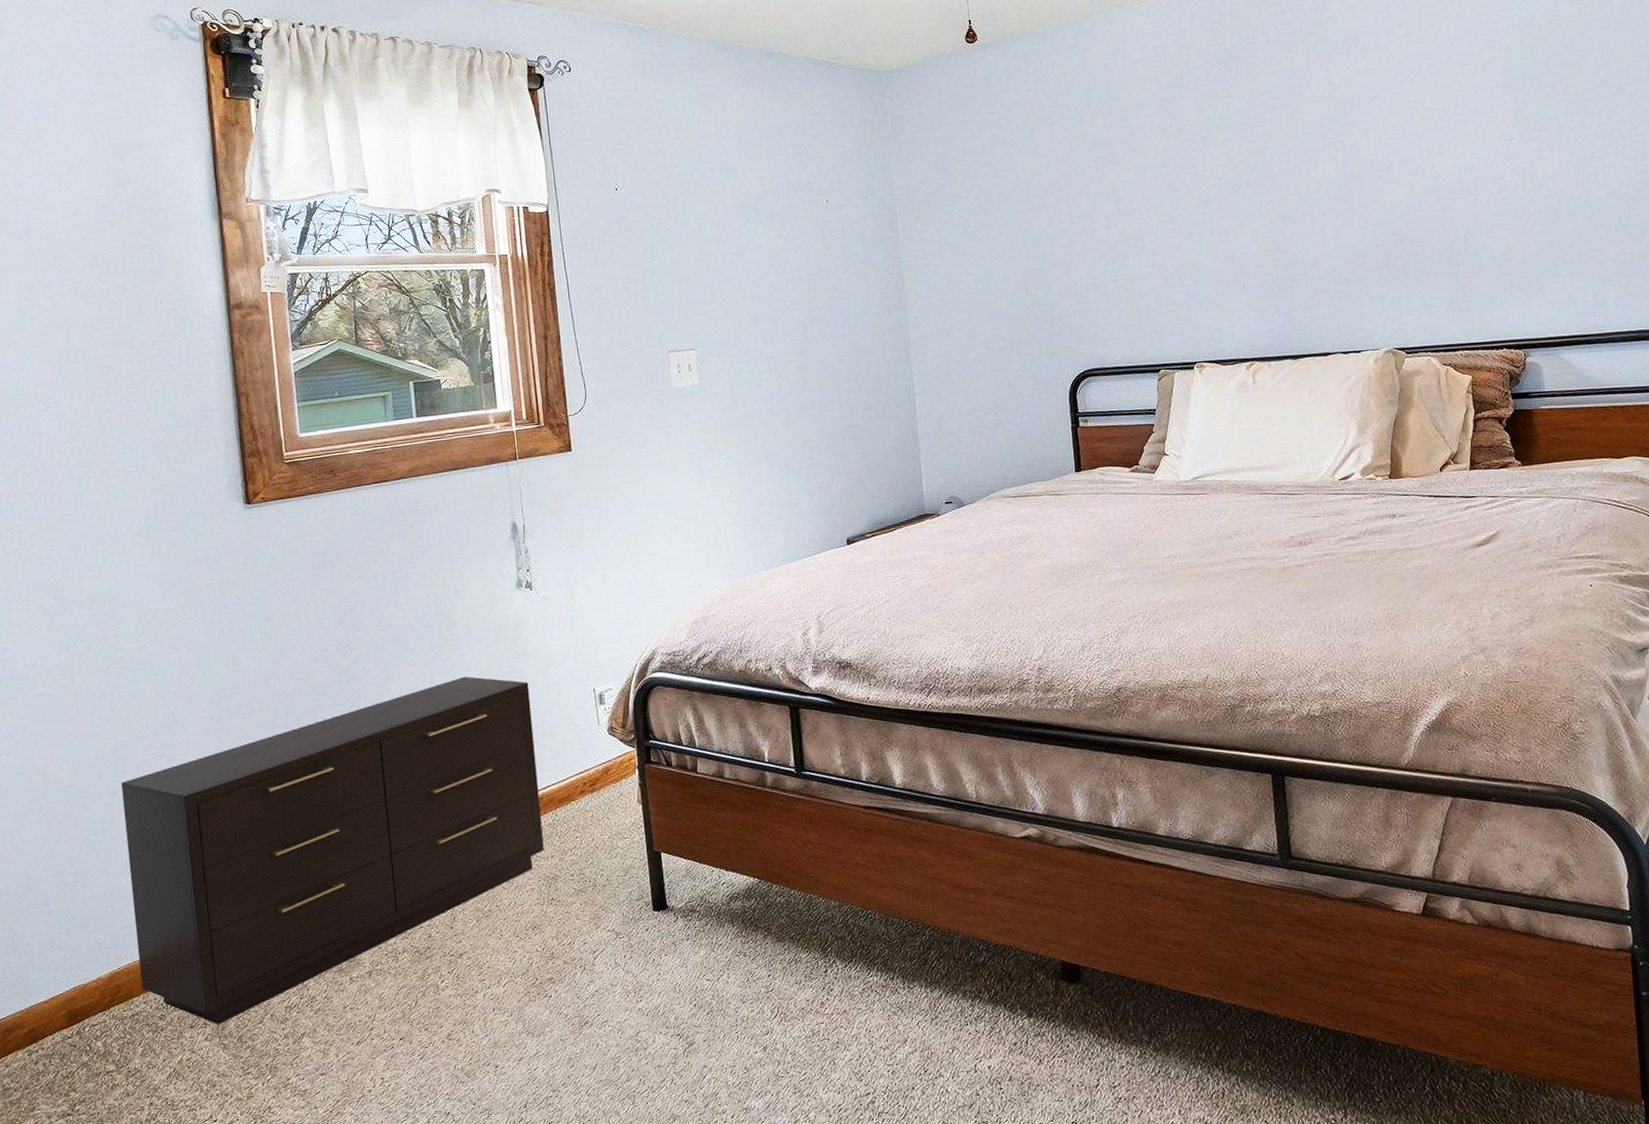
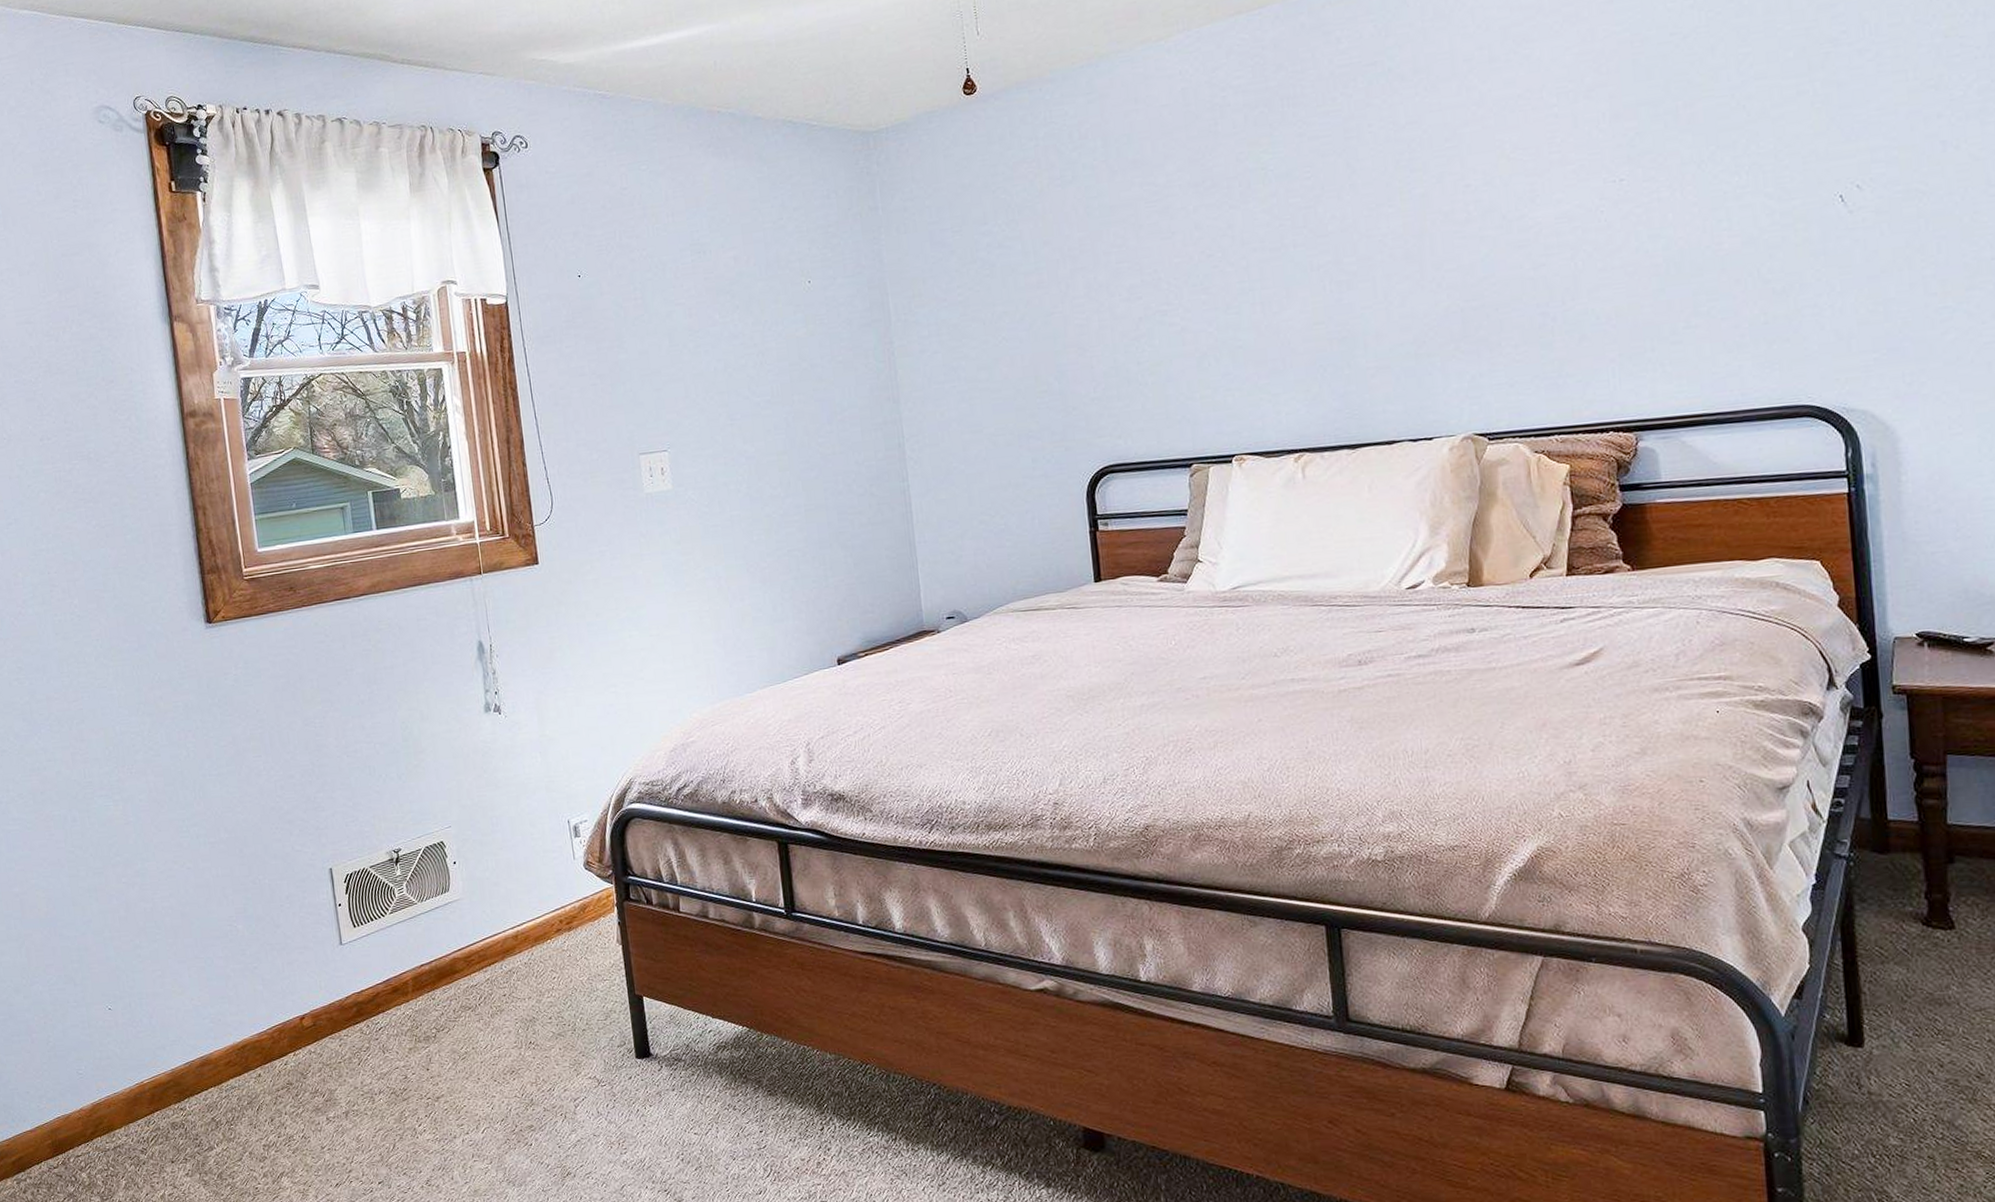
dresser: present [121,676,544,1025] -> none [95,805,521,1161]

